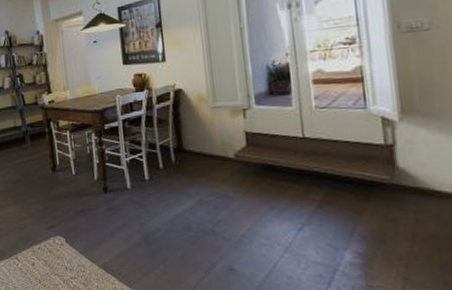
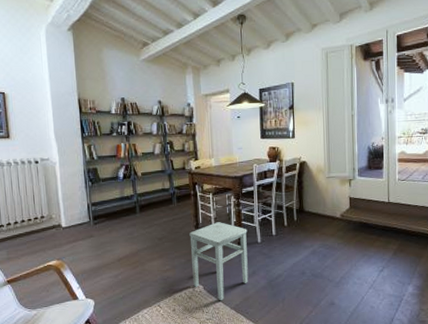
stool: none [46,164,119,257] -> present [189,222,249,301]

